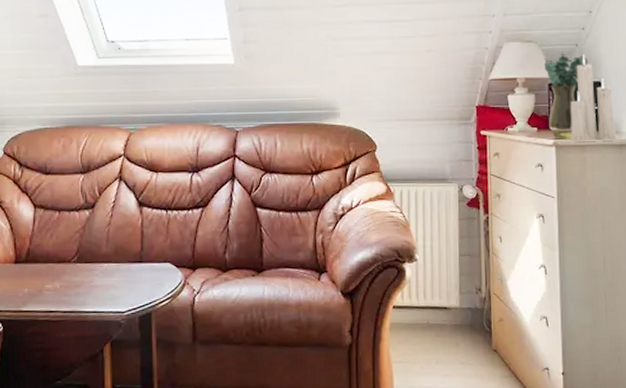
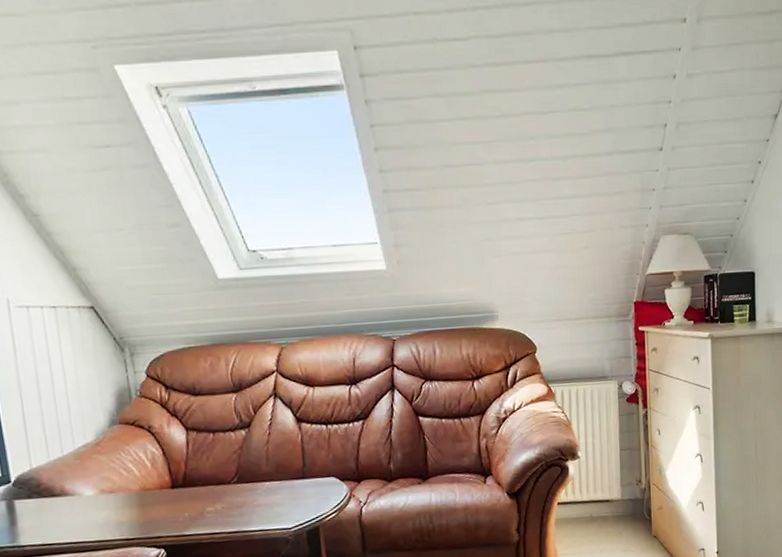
vase: present [543,52,588,140] -> none [699,243,742,332]
candle: present [570,55,617,142] -> none [725,245,769,333]

